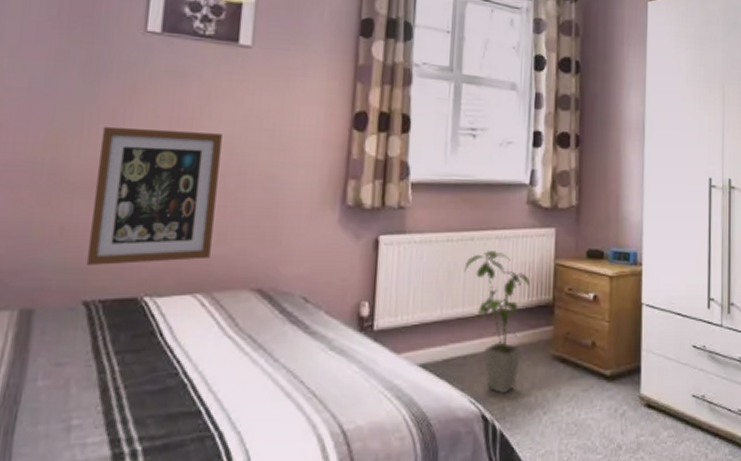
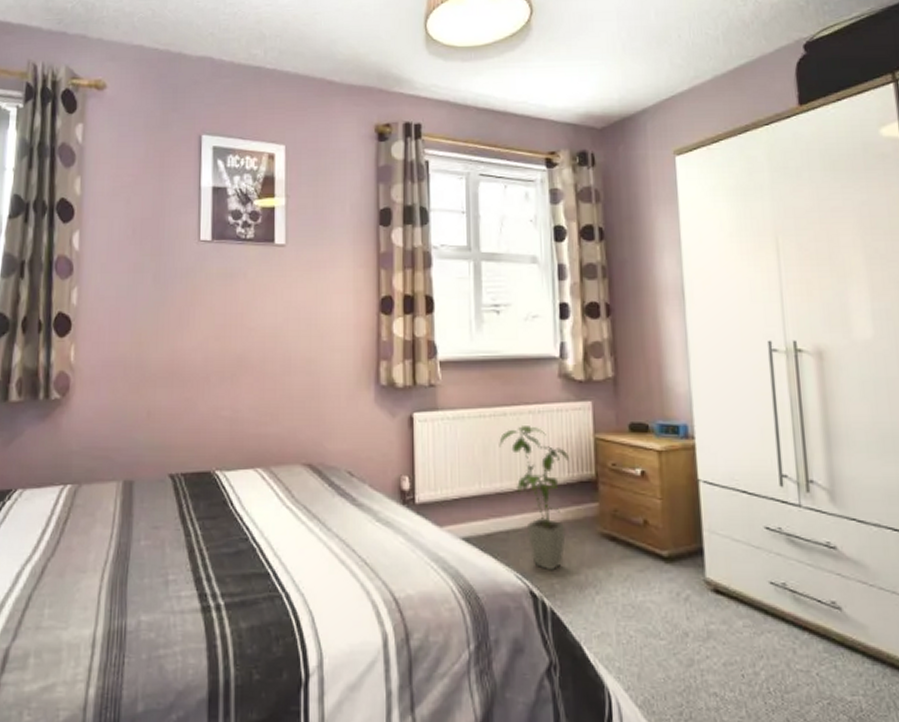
wall art: present [85,126,222,265] -> none [169,324,267,443]

